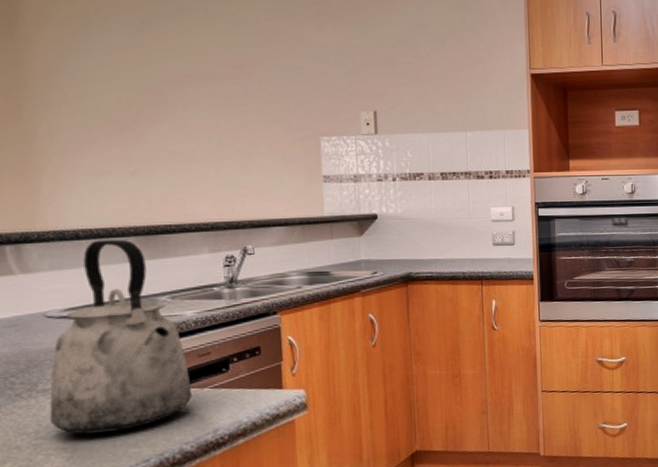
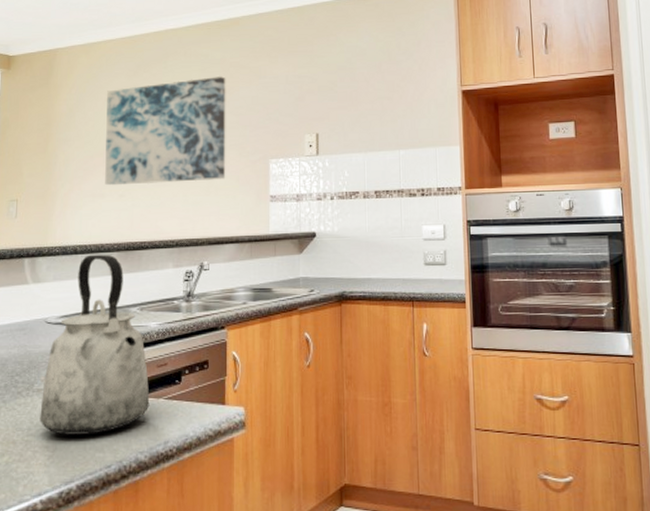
wall art: none [101,41,268,162] -> present [105,76,226,186]

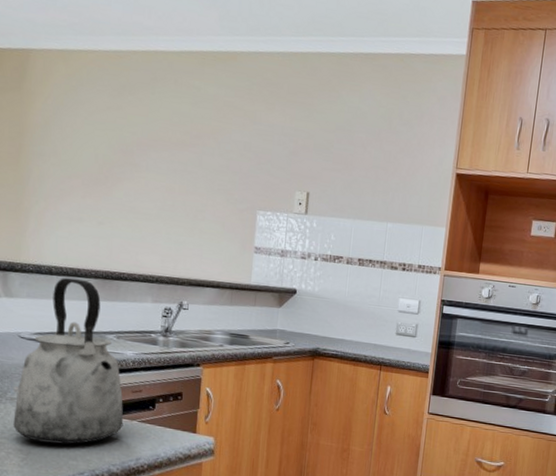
wall art: present [105,76,226,186] -> none [83,108,218,223]

